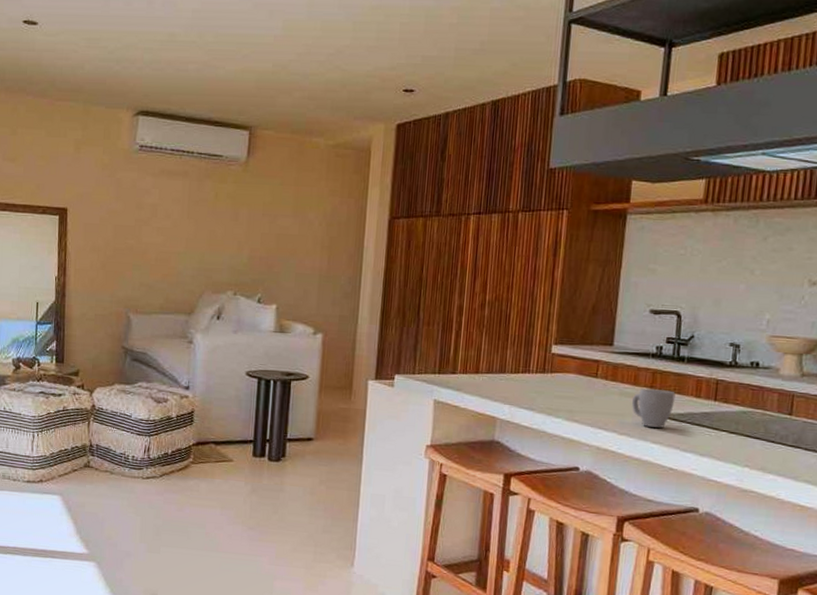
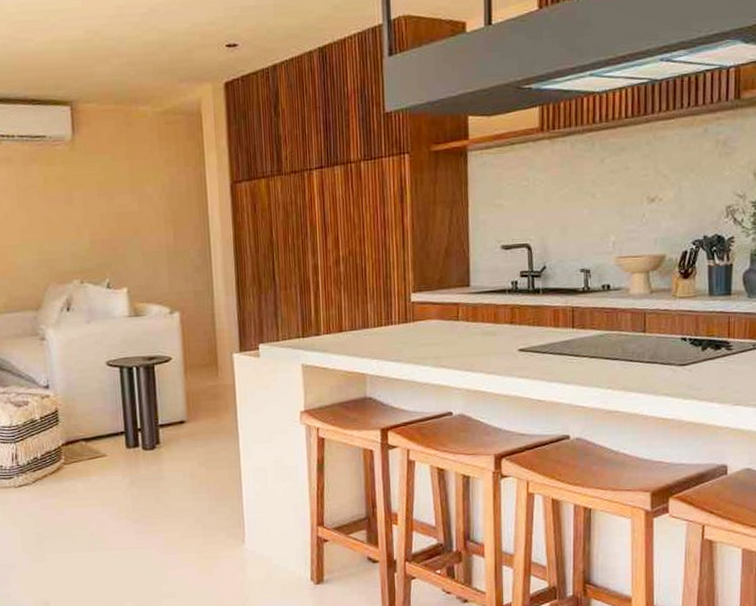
mug: present [631,388,676,428] -> none [494,323,535,363]

